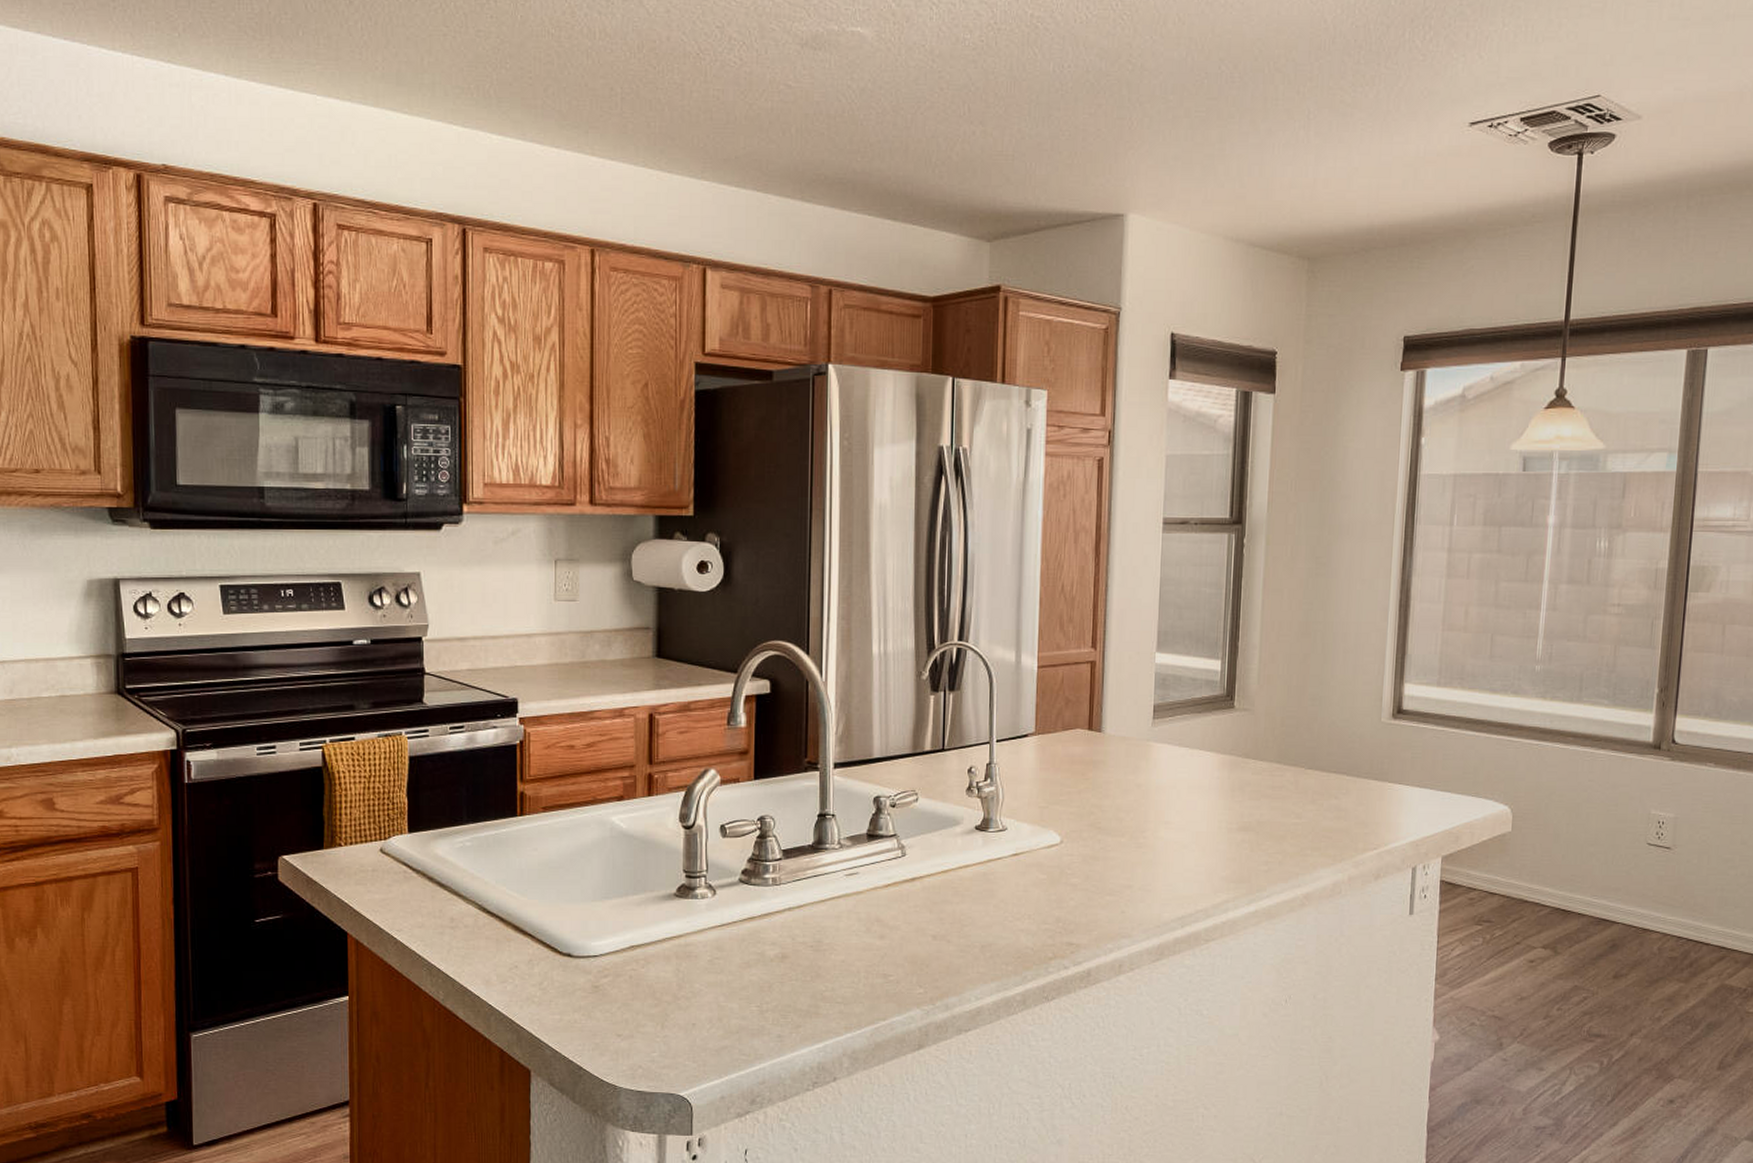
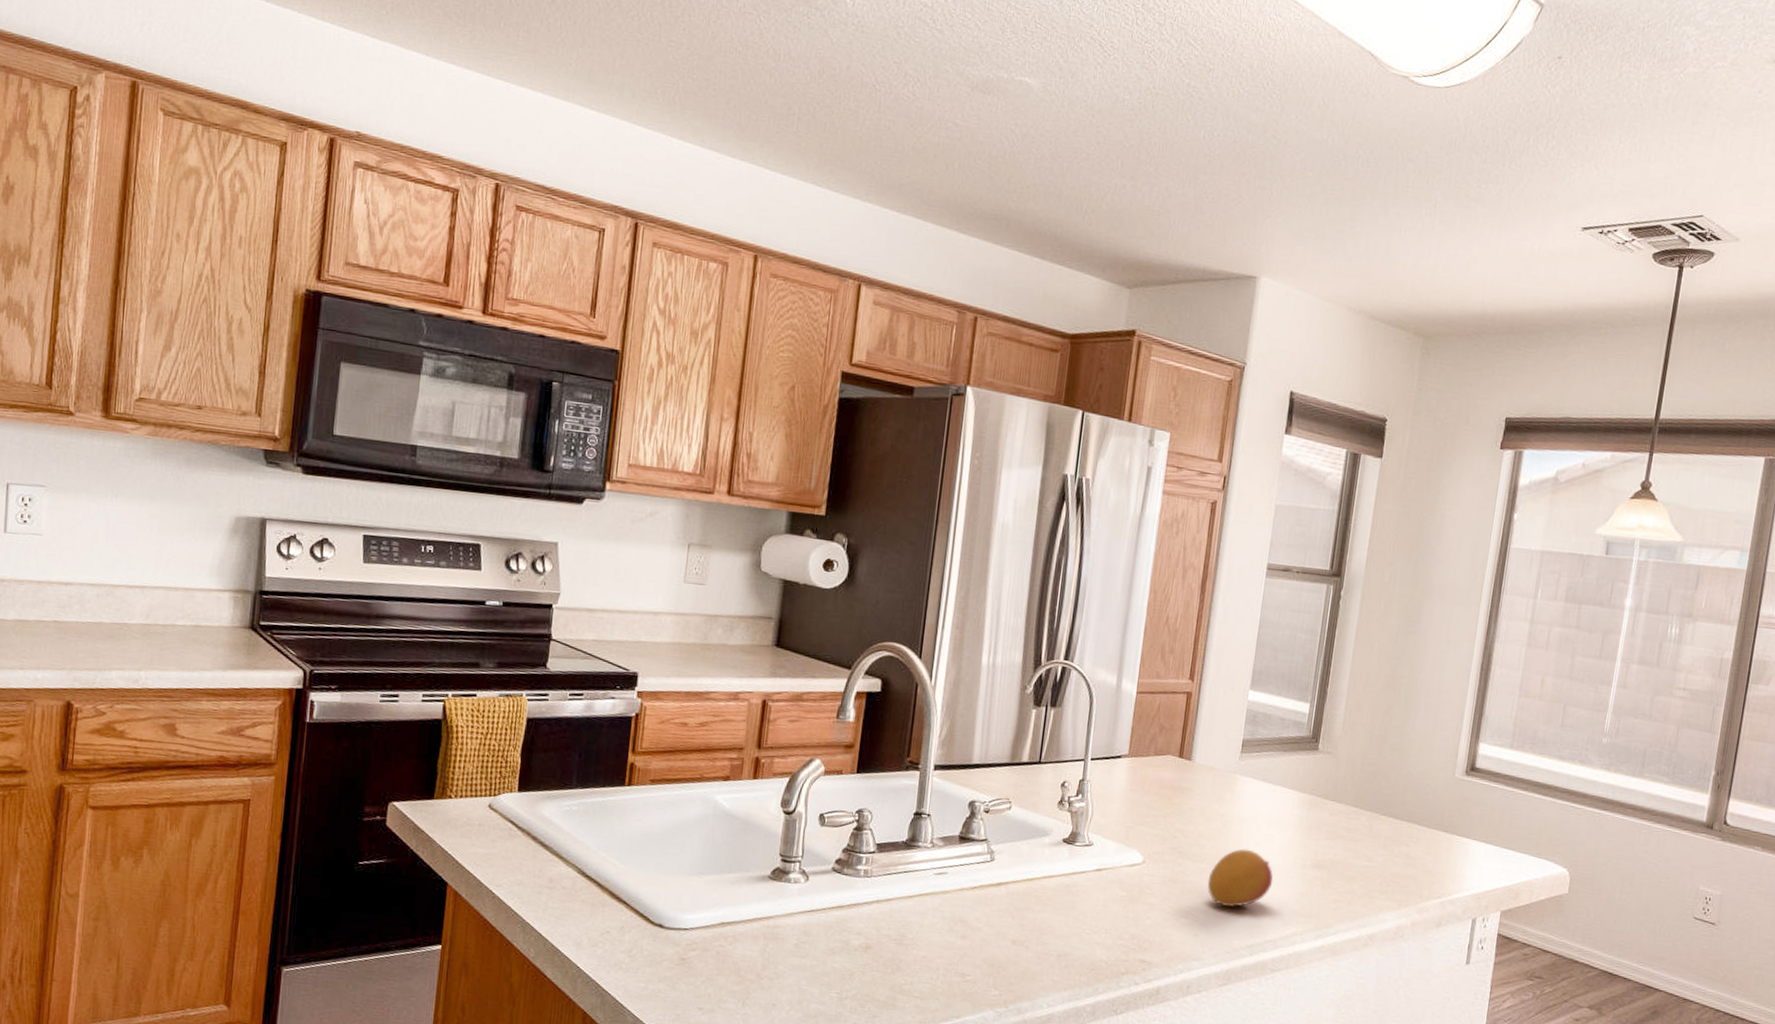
fruit: none [1130,818,1199,880] -> present [1207,849,1273,908]

